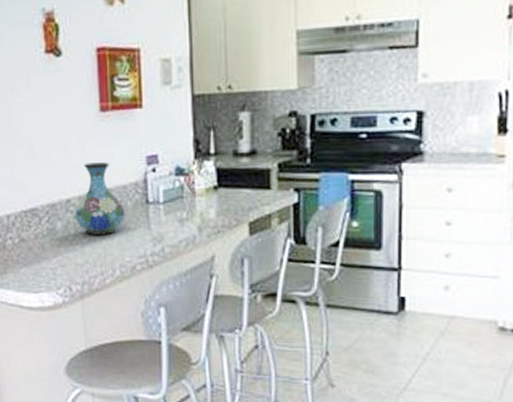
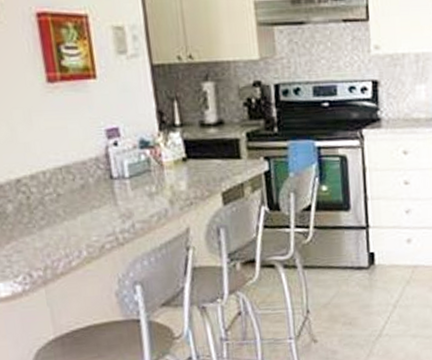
vase: present [75,162,125,235] -> none [27,137,88,216]

